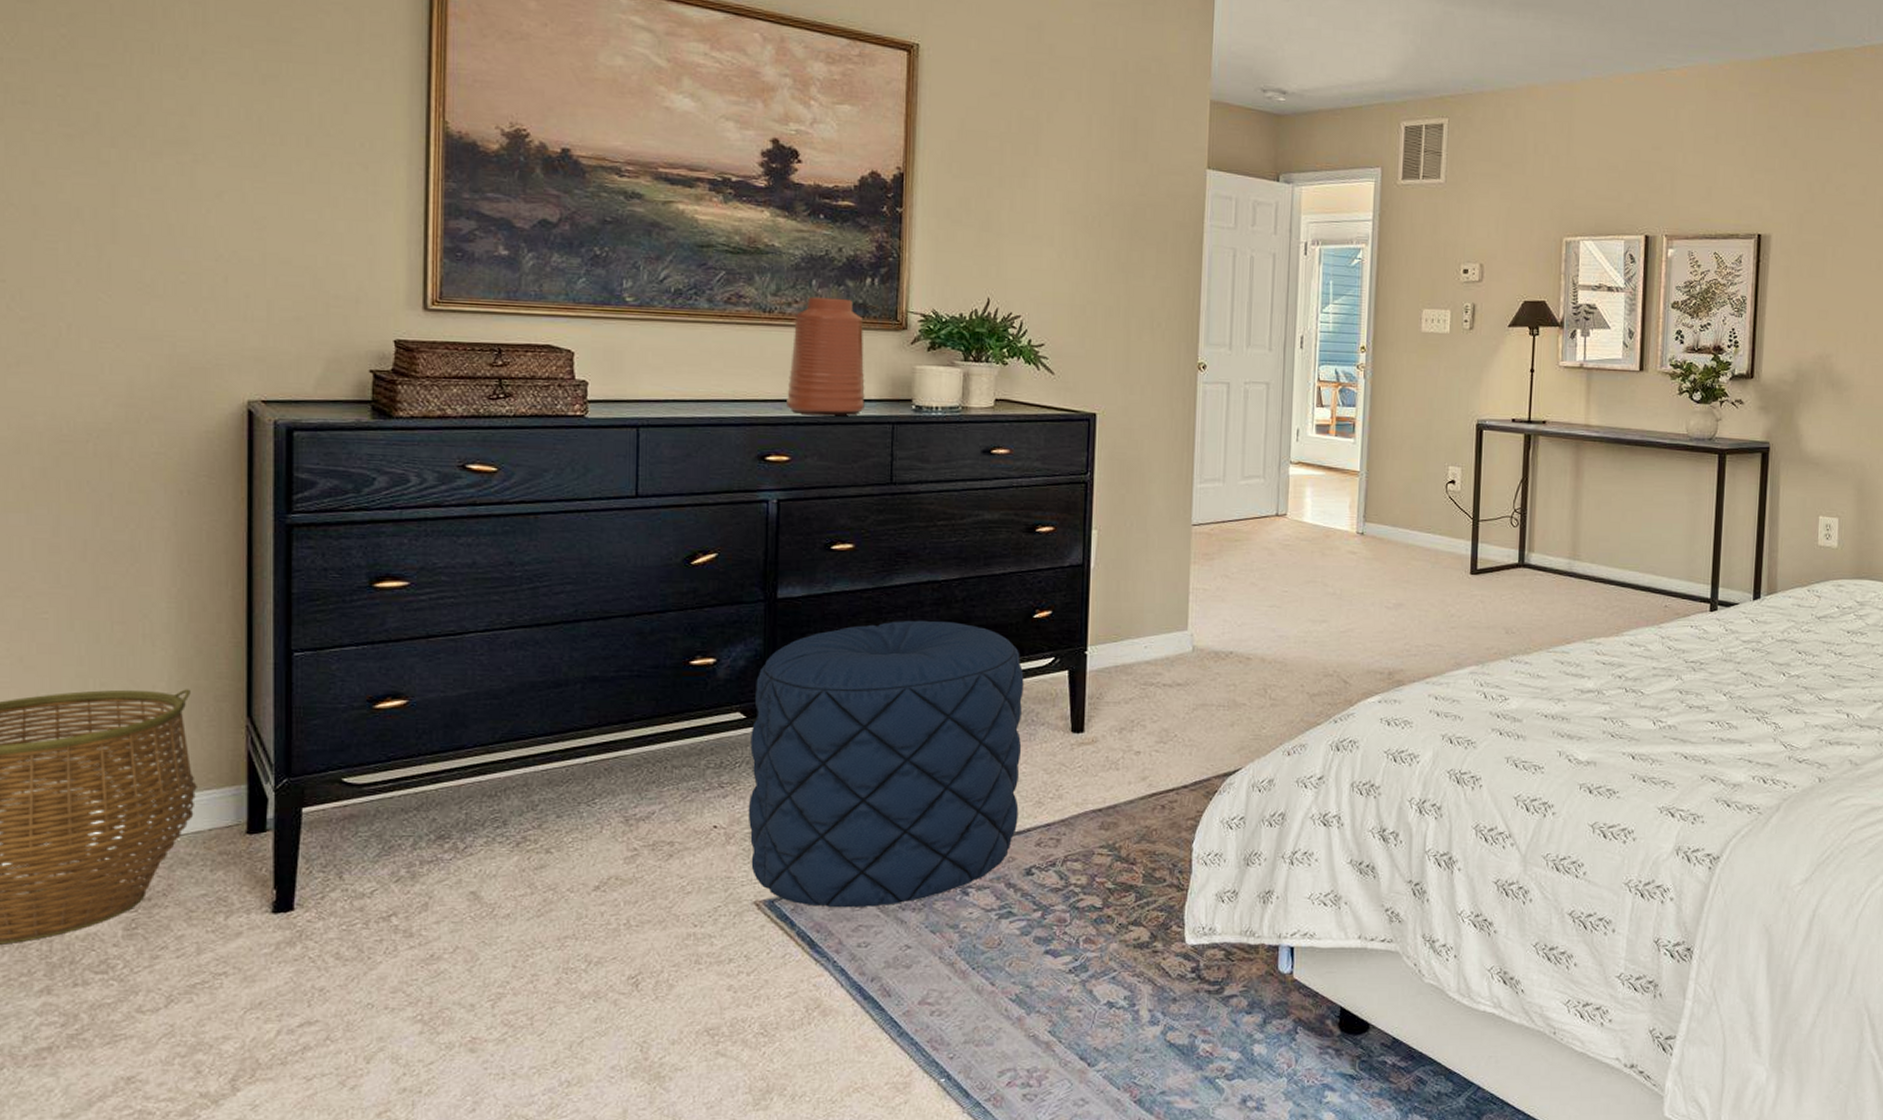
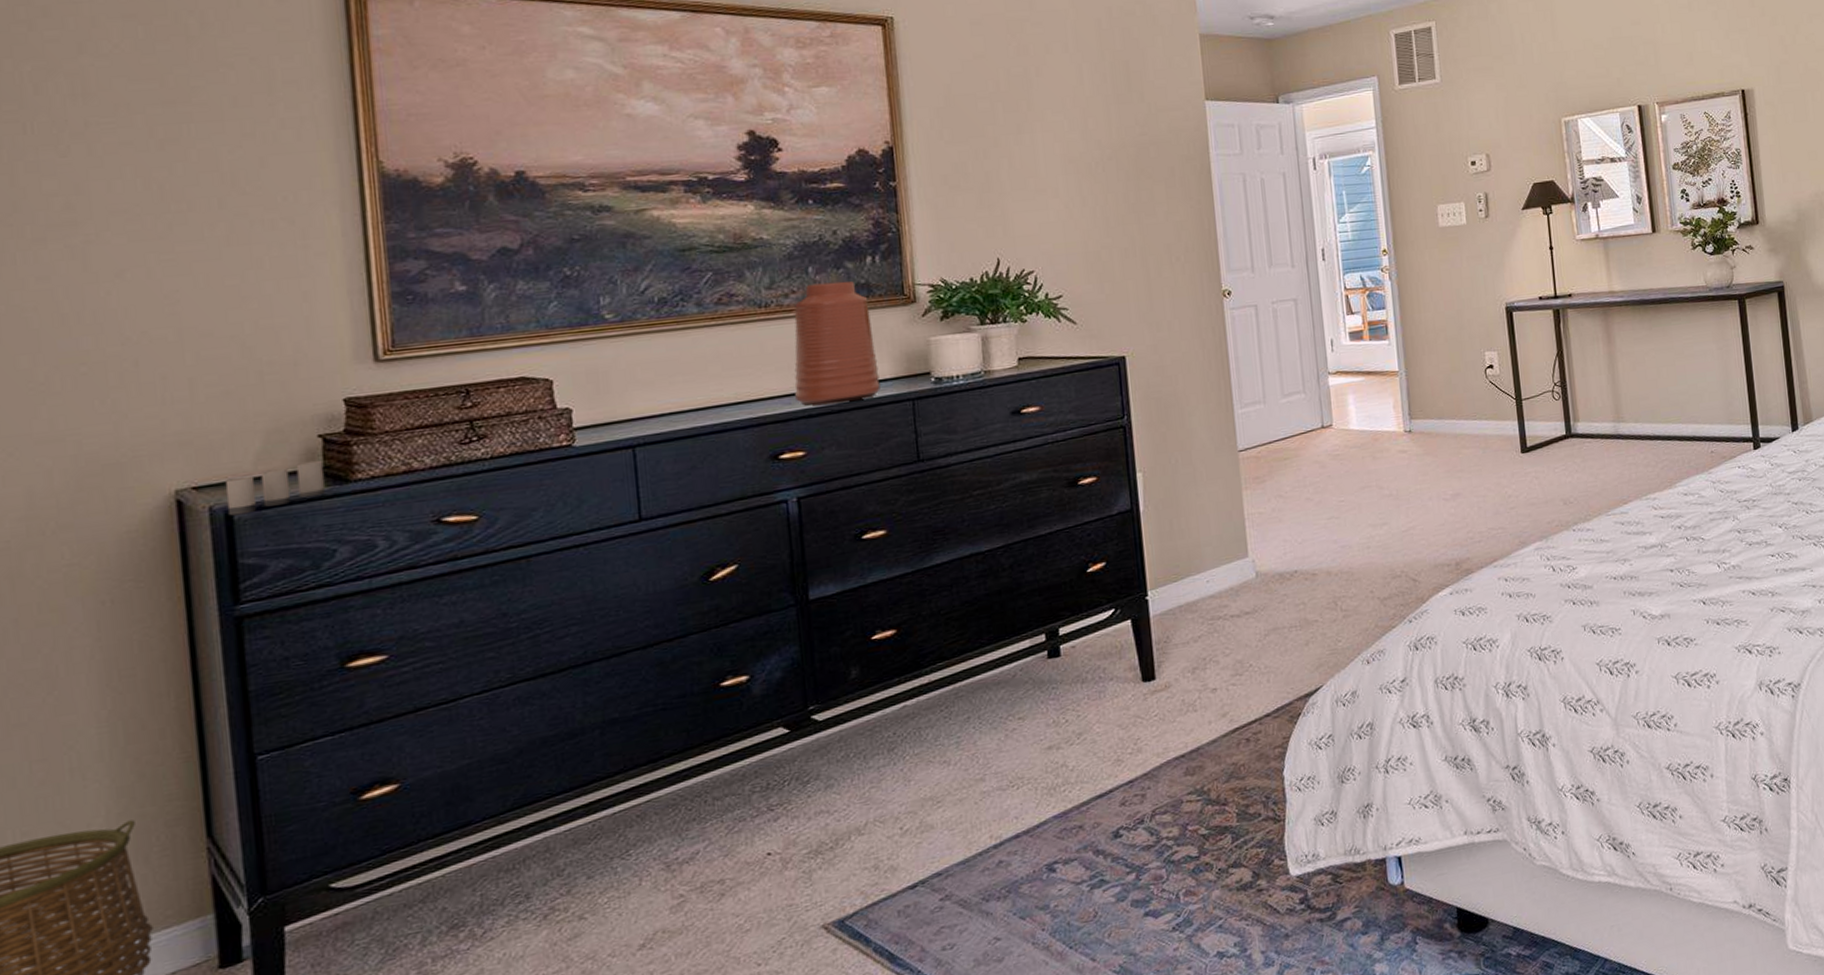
toilet paper roll: none [289,393,371,433] -> present [224,460,325,516]
pouf: present [748,620,1024,908] -> none [796,591,1099,918]

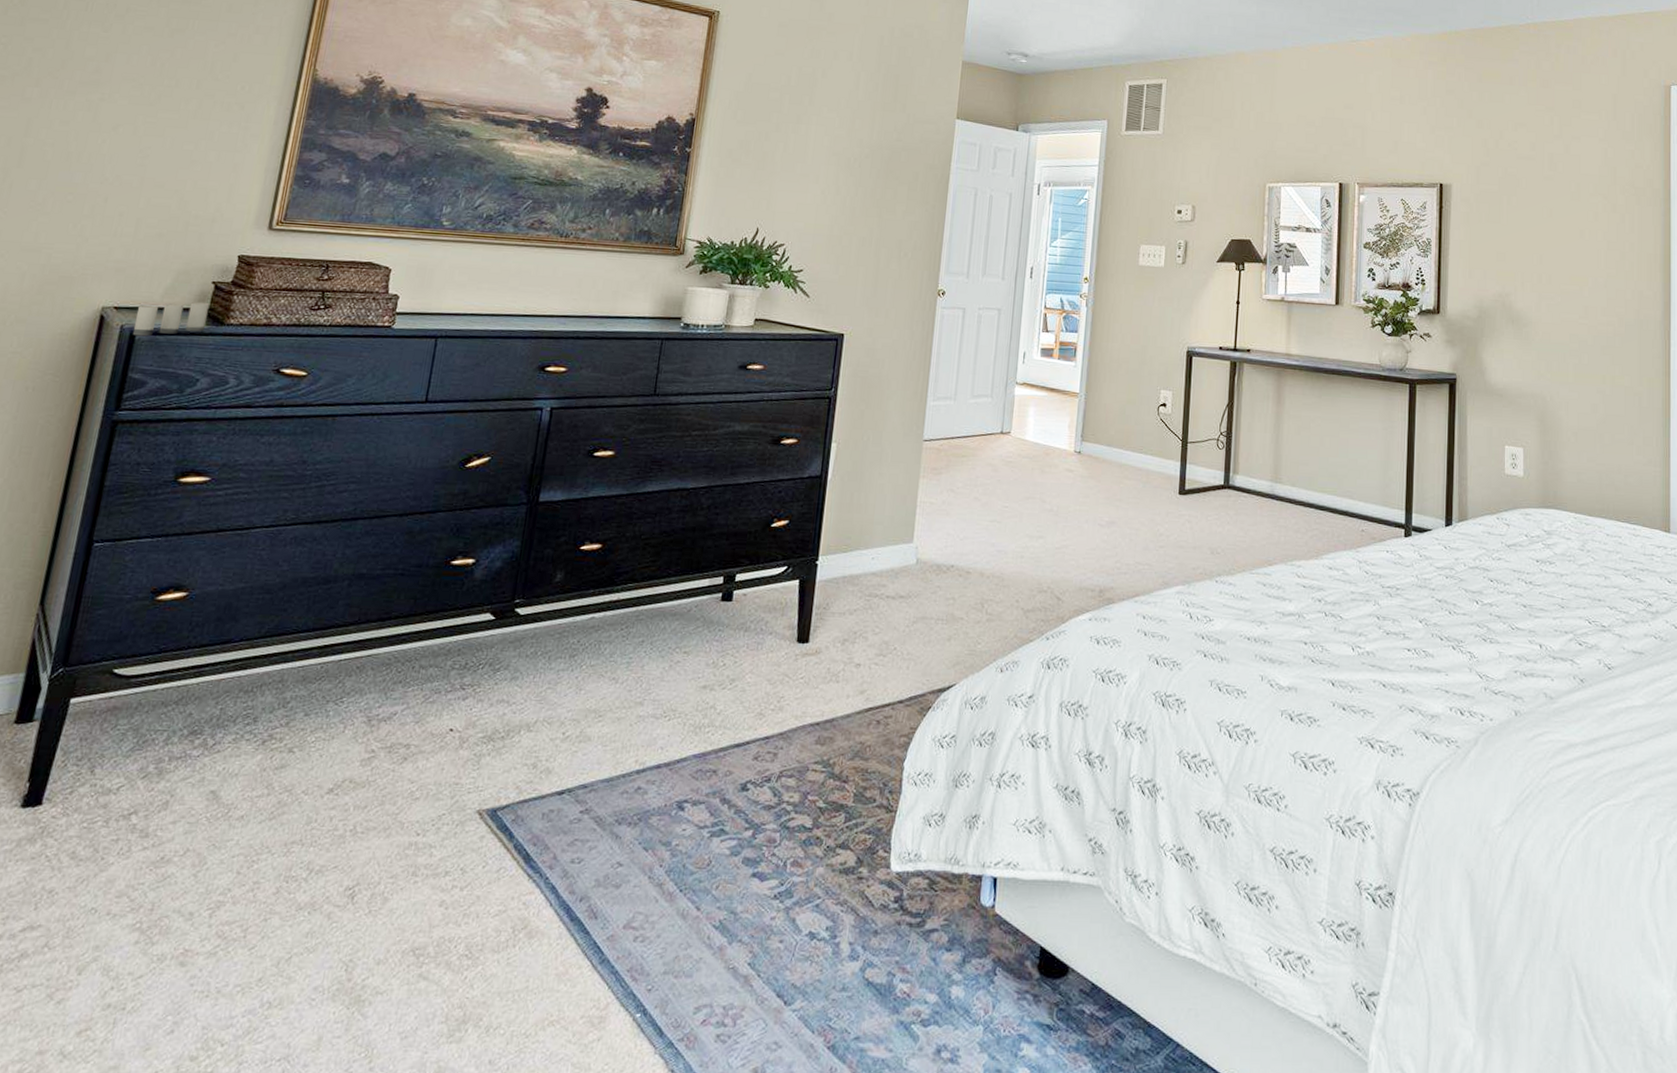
vase: present [794,281,881,406] -> none [570,224,647,332]

